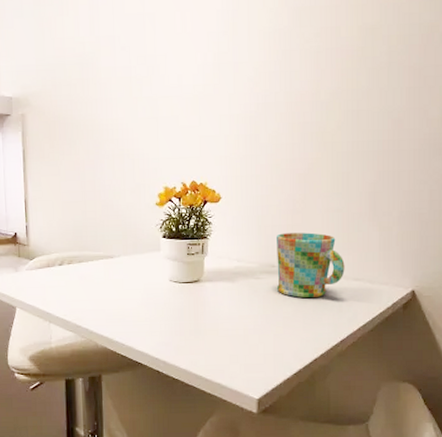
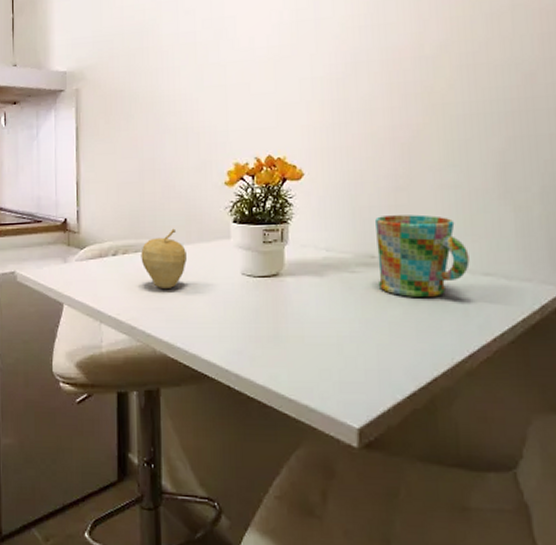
fruit: none [84,242,123,293] -> present [141,228,187,288]

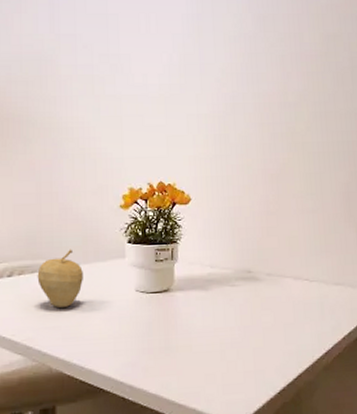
mug: present [375,214,470,297] -> none [251,235,325,306]

